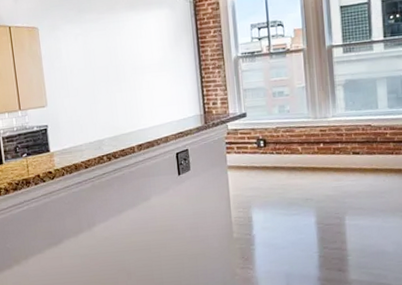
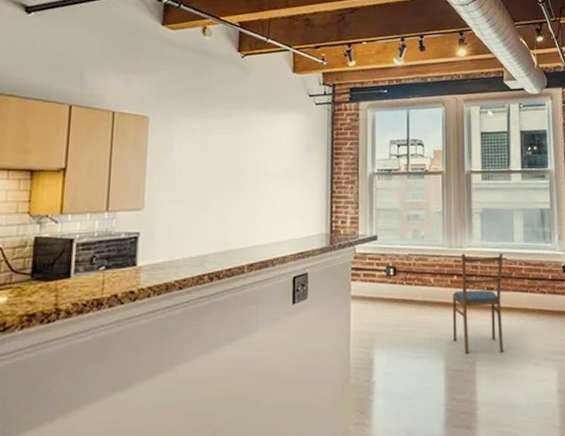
dining chair: none [320,120,371,211] -> present [452,253,504,355]

